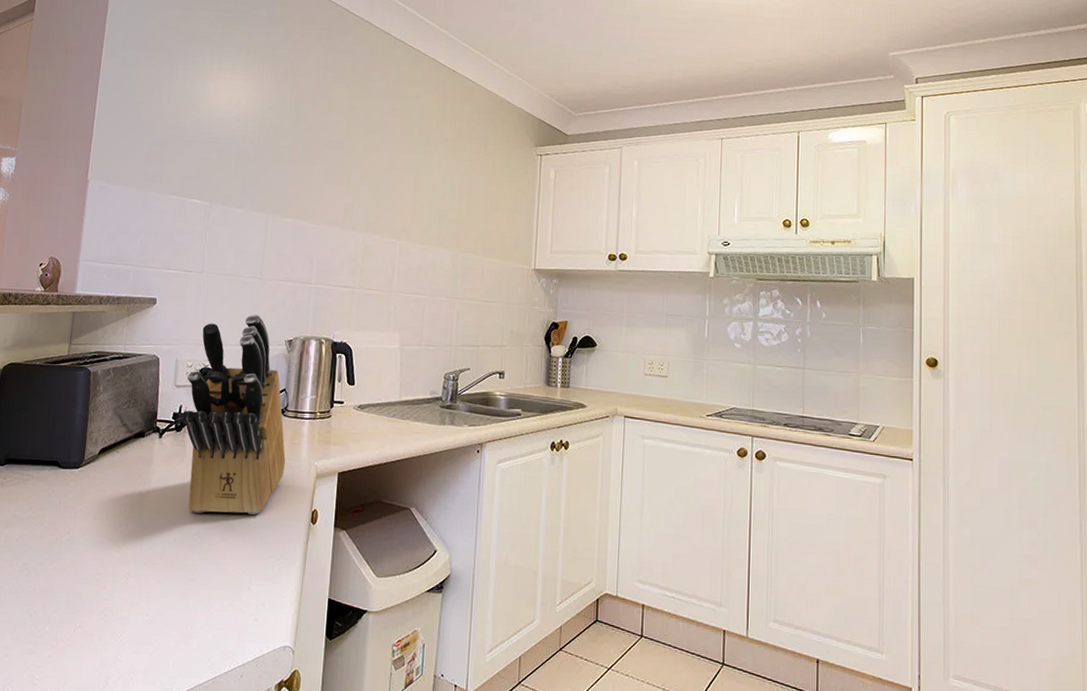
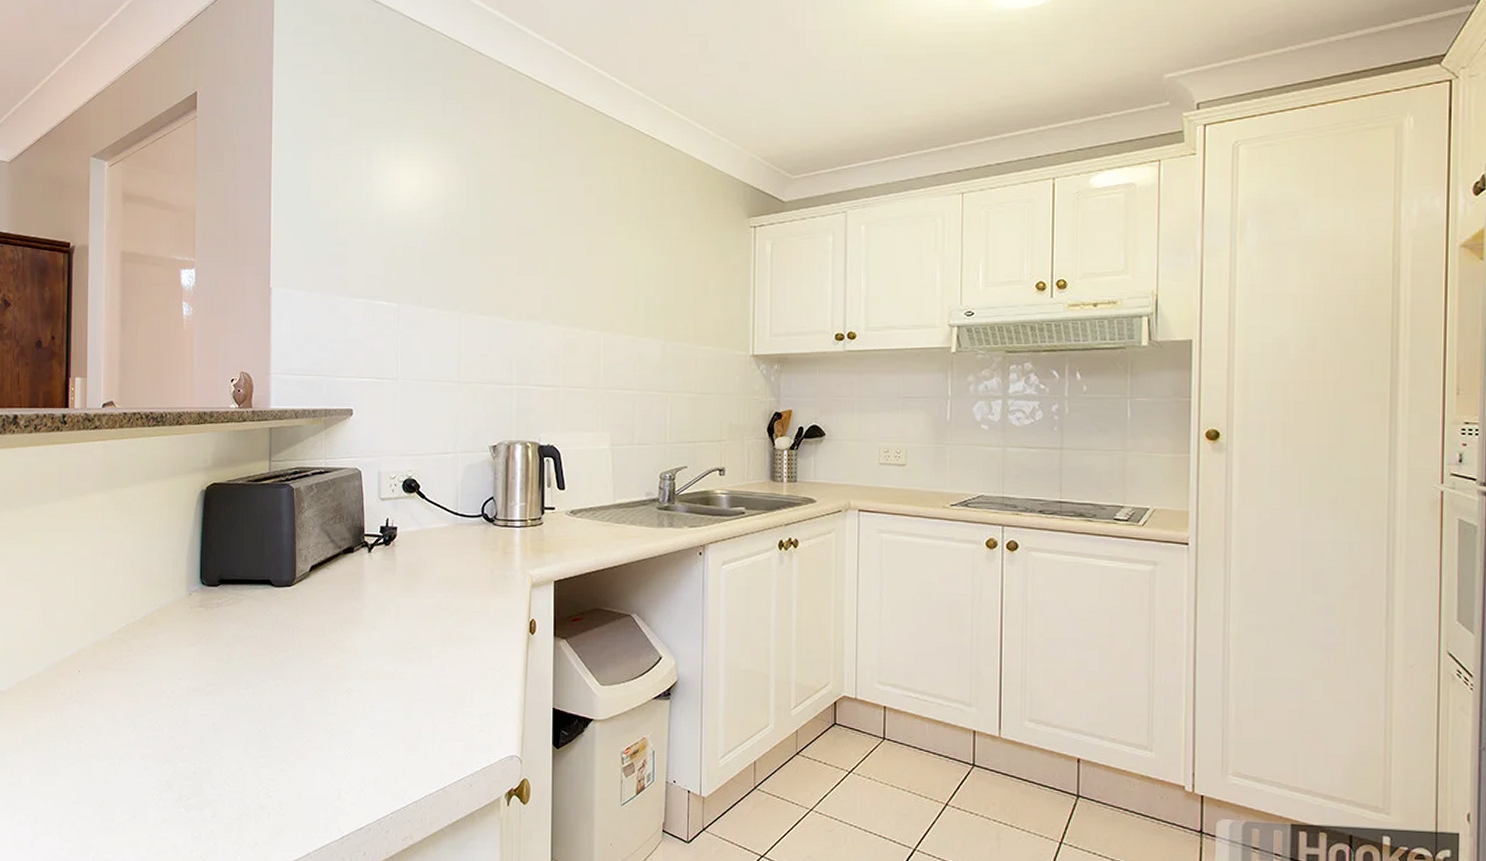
knife block: present [182,314,286,516] -> none [390,421,498,627]

